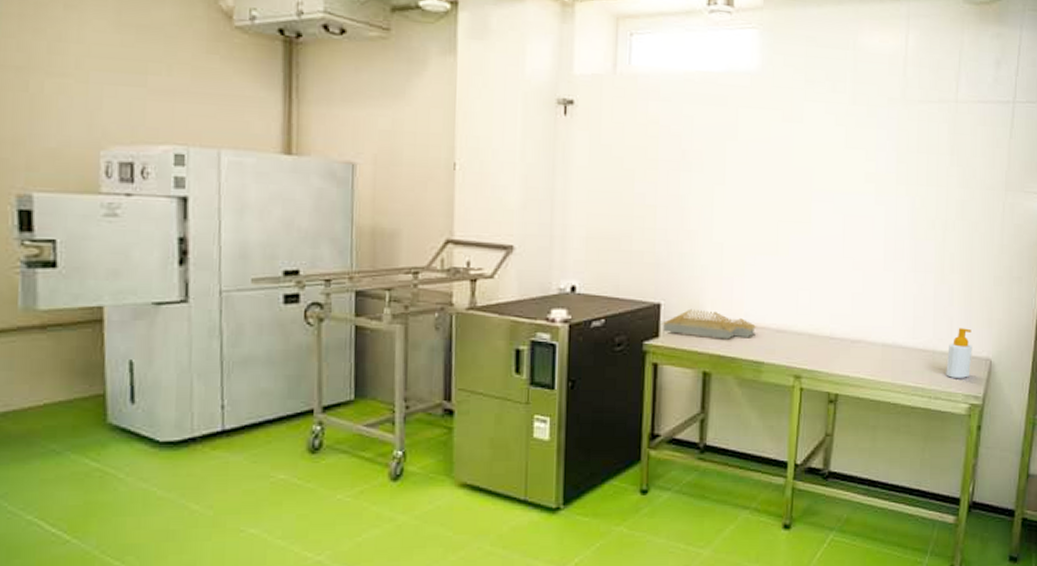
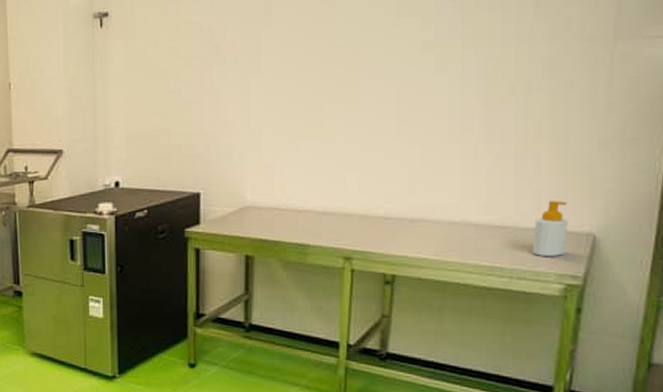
architectural model: present [660,308,757,339] -> none [201,196,301,224]

